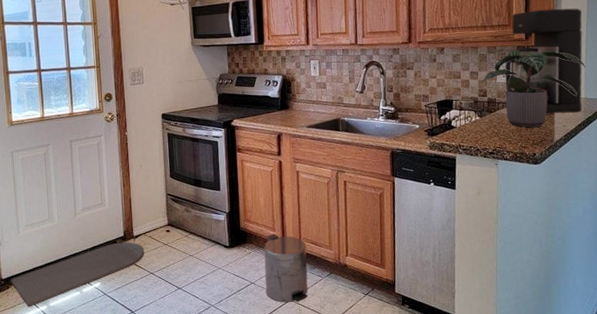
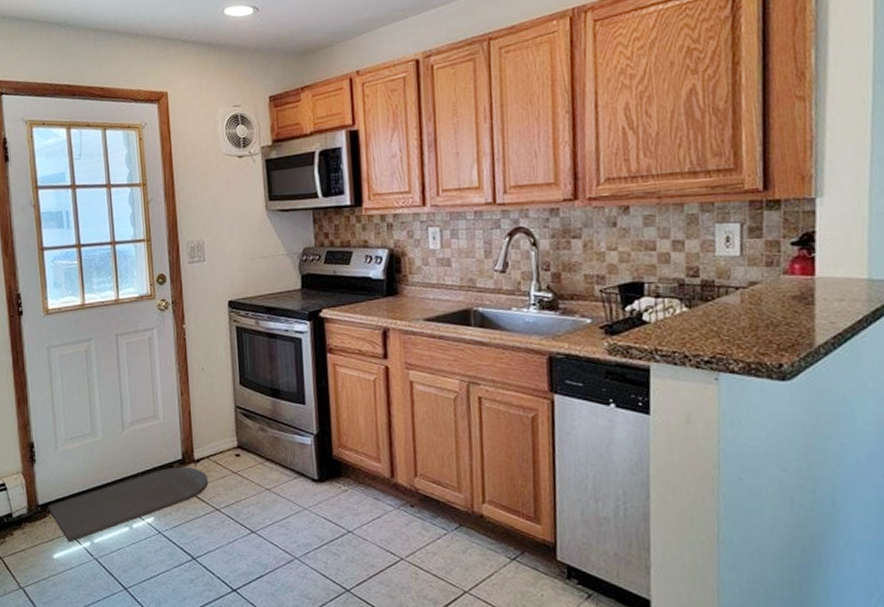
trash can: present [263,233,308,303] -> none [365,466,428,562]
potted plant: present [481,49,585,128] -> none [689,205,869,325]
coffee maker: present [504,8,583,114] -> none [728,139,864,304]

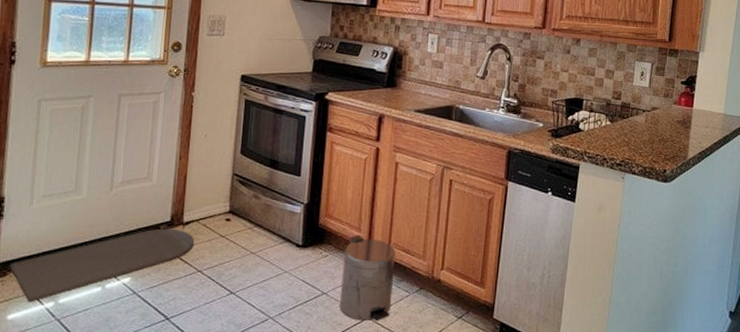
trash can: none [365,466,428,562] -> present [339,234,396,321]

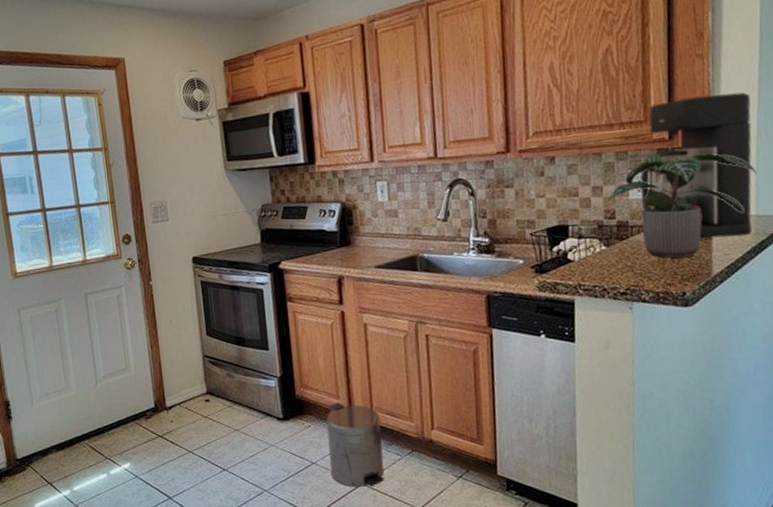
door mat: present [9,228,194,303] -> none [26,414,180,492]
potted plant: none [616,50,728,141] -> present [607,153,756,259]
coffee maker: none [639,10,730,130] -> present [640,92,752,239]

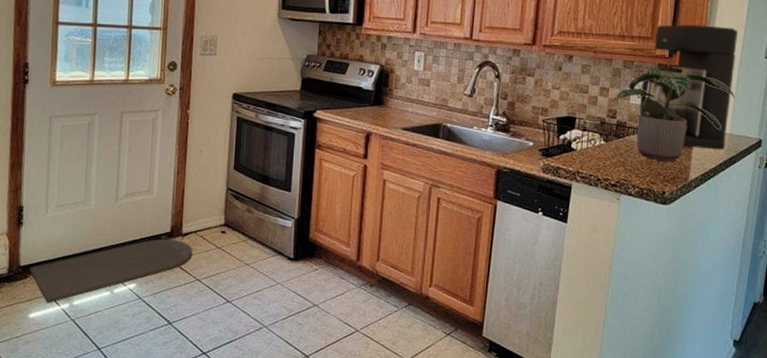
door mat: none [26,414,180,492] -> present [29,238,192,303]
trash can: present [326,402,385,487] -> none [330,249,384,334]

